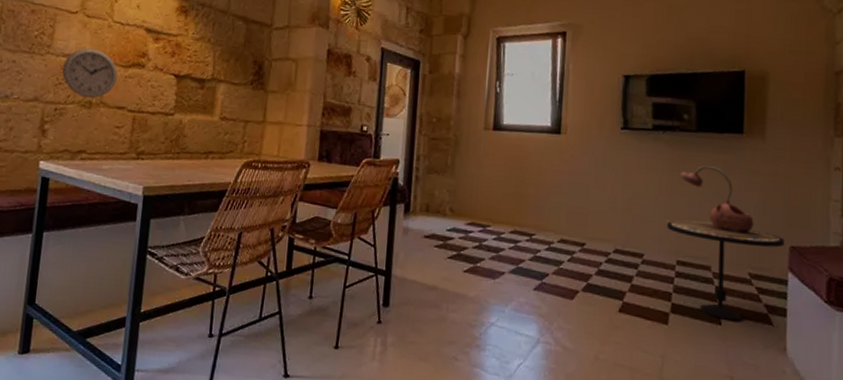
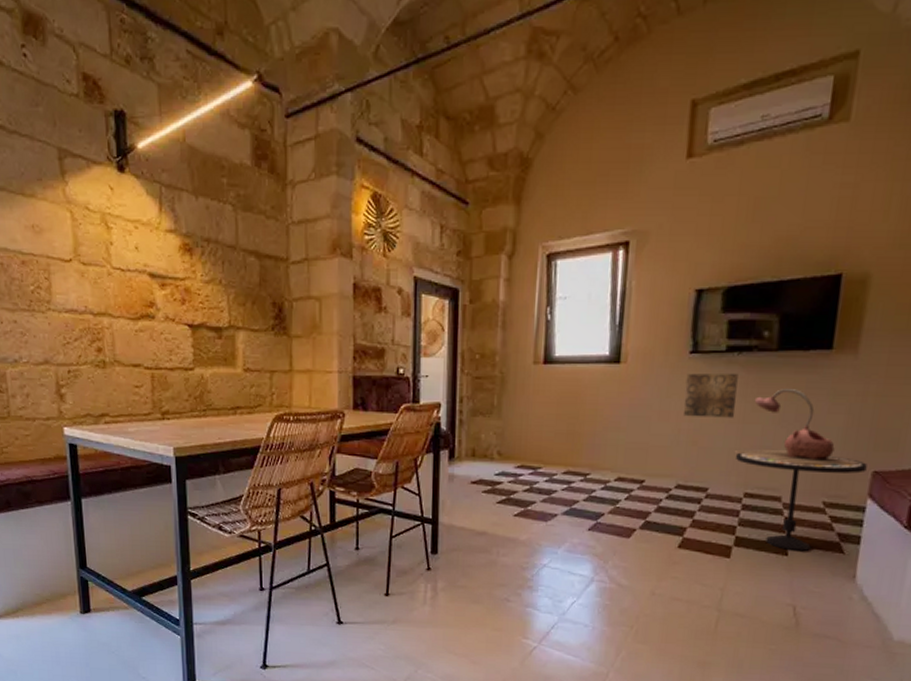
wall clock: present [62,47,118,99] -> none [67,300,128,357]
wall art: none [617,147,664,189] -> present [683,373,738,418]

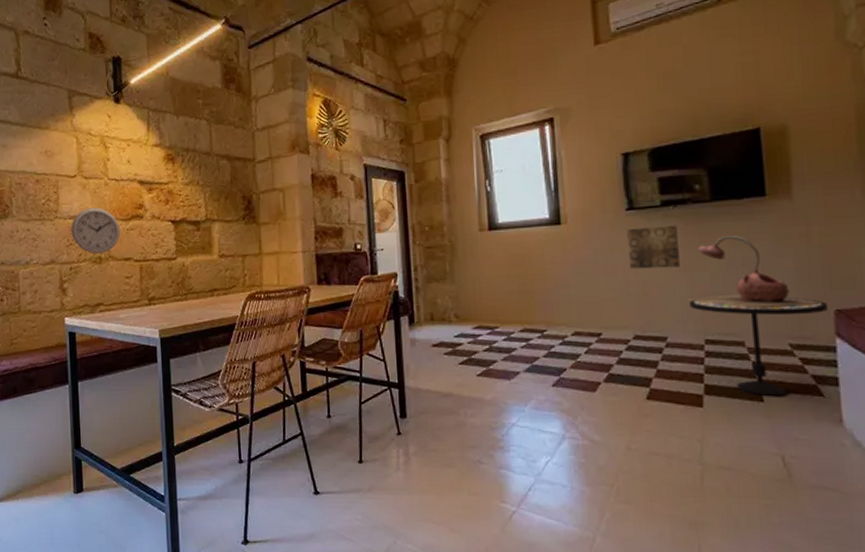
wall clock: none [67,300,128,357] -> present [71,207,121,254]

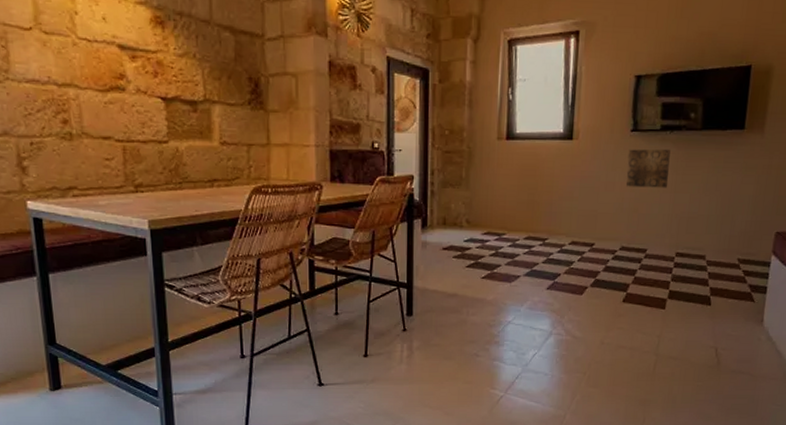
wall clock: present [71,207,121,254] -> none [28,70,97,129]
table lamp: present [686,236,819,309] -> none [667,163,766,229]
side table: present [688,298,828,397] -> none [668,218,772,302]

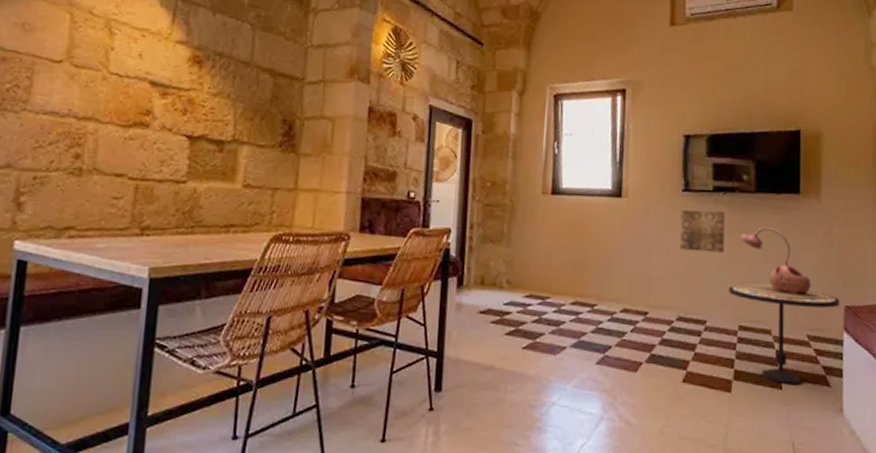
table lamp: none [667,163,766,229] -> present [726,227,833,301]
side table: none [668,218,772,302] -> present [728,286,840,385]

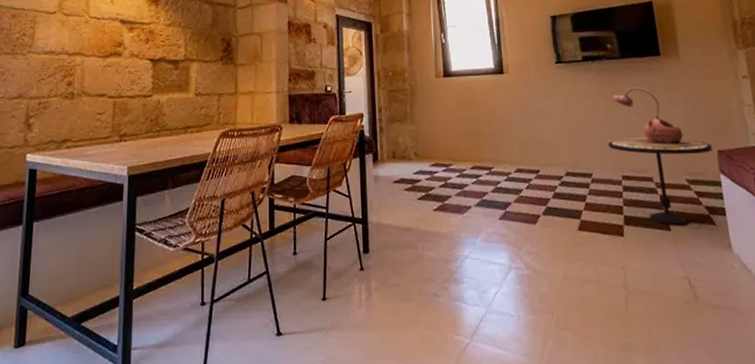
wall art: present [679,209,725,253] -> none [556,77,600,114]

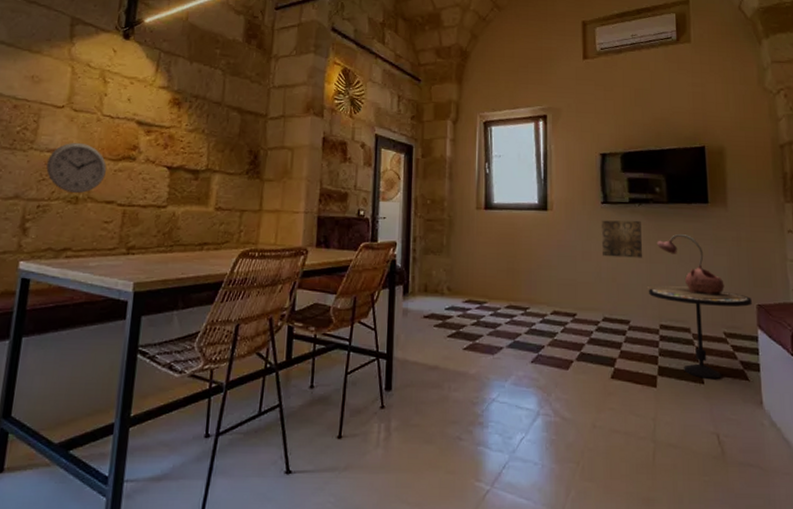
wall clock: none [44,43,97,90] -> present [46,142,107,194]
wall art: none [556,77,600,114] -> present [601,220,643,258]

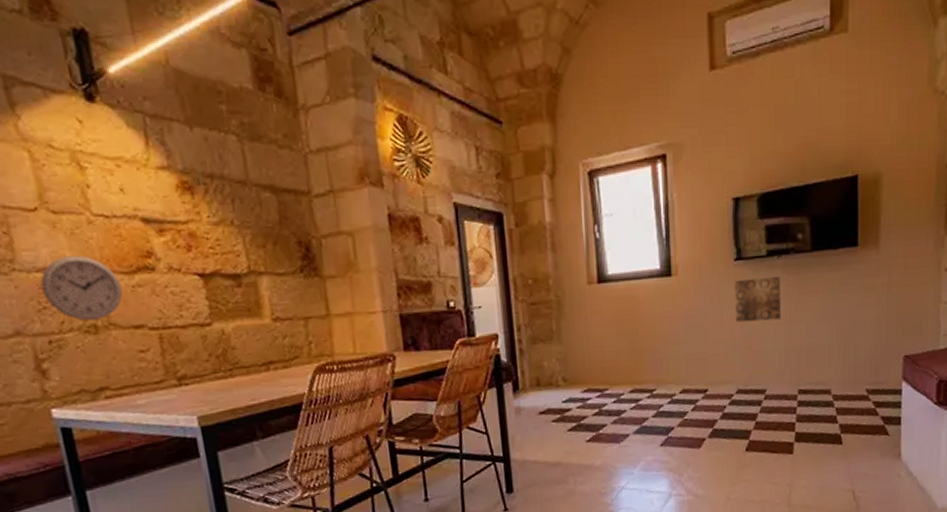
table lamp: present [646,234,746,301] -> none [785,286,892,358]
side table: present [648,288,752,380] -> none [786,346,898,439]

